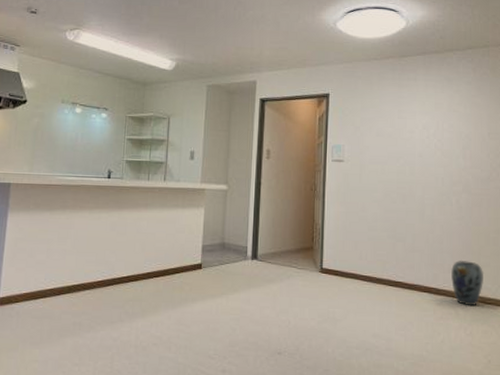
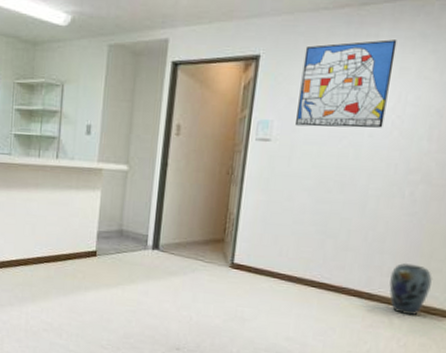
wall art: none [362,82,430,150] -> present [296,39,397,128]

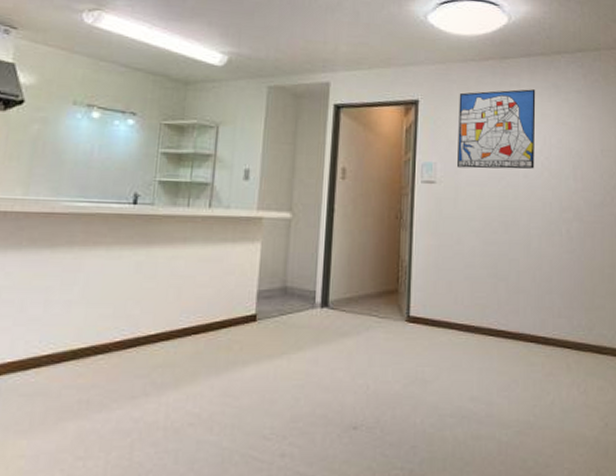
vase: present [389,263,433,315] -> none [562,302,599,358]

